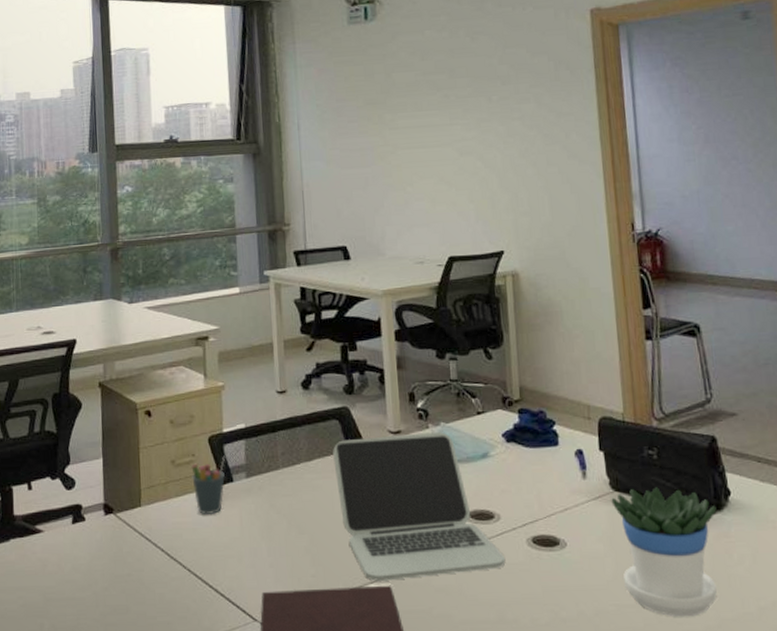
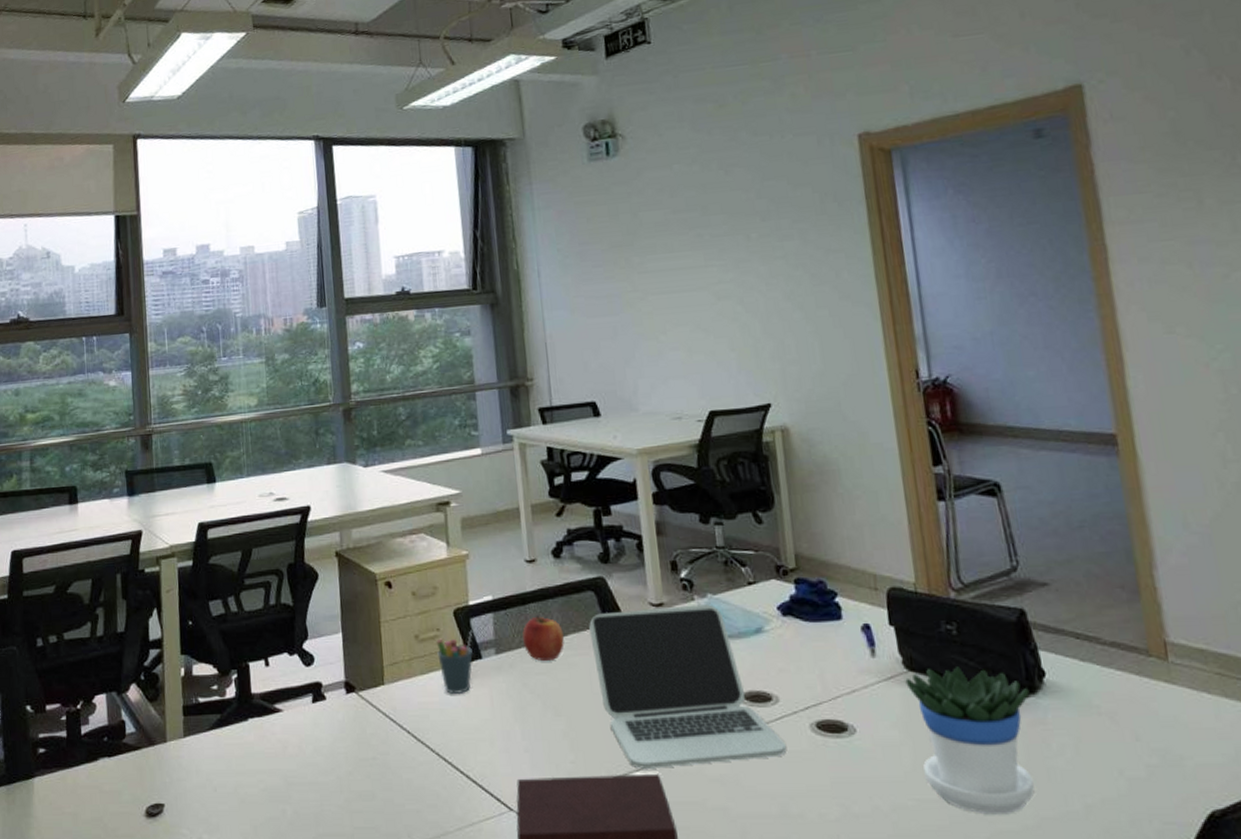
apple: none [272,441,310,483] -> present [522,614,564,661]

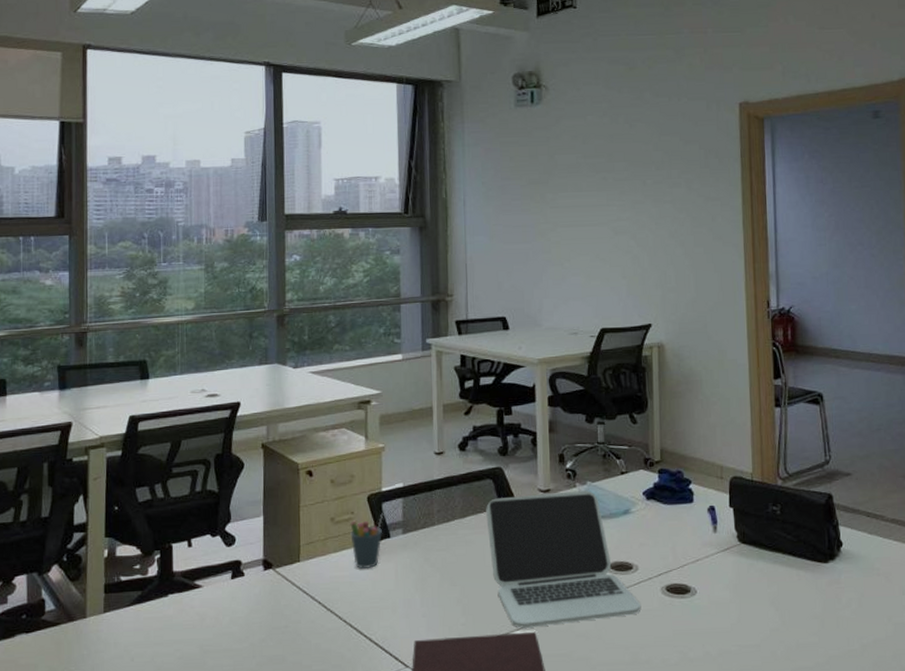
apple: present [522,614,564,661] -> none [428,499,463,539]
flowerpot: present [905,667,1035,815] -> none [738,540,830,655]

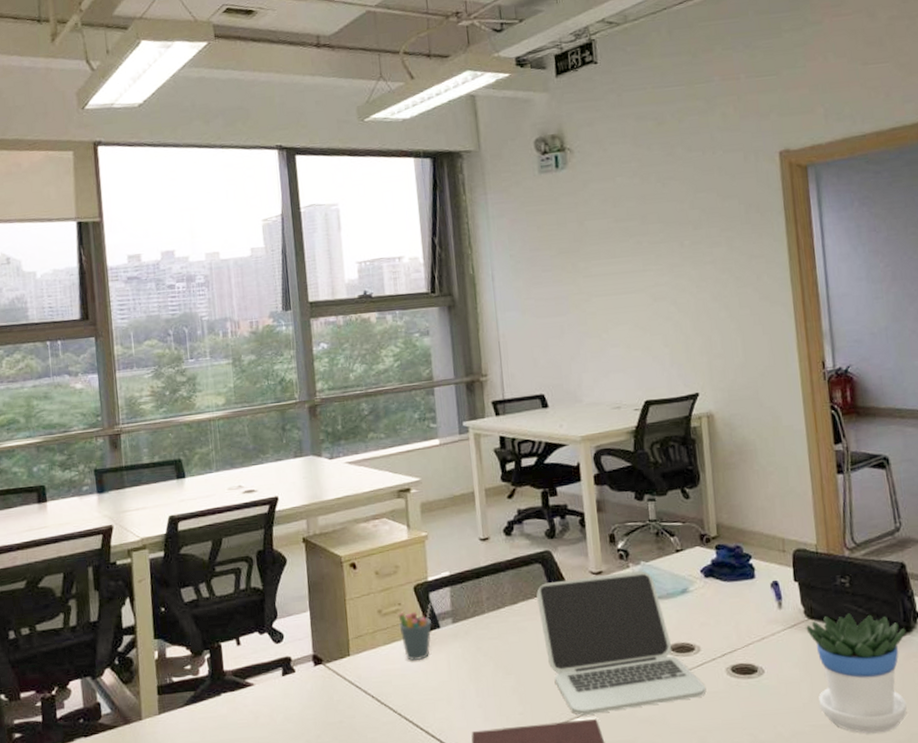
flowerpot: none [738,540,830,655] -> present [806,613,907,734]

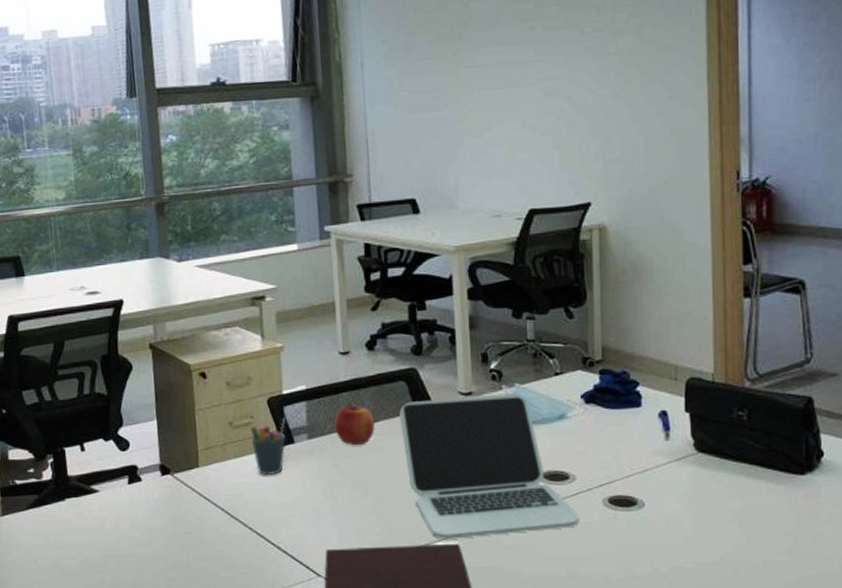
apple: none [477,586,514,627] -> present [335,403,375,445]
flowerpot: present [806,613,907,734] -> none [695,448,807,574]

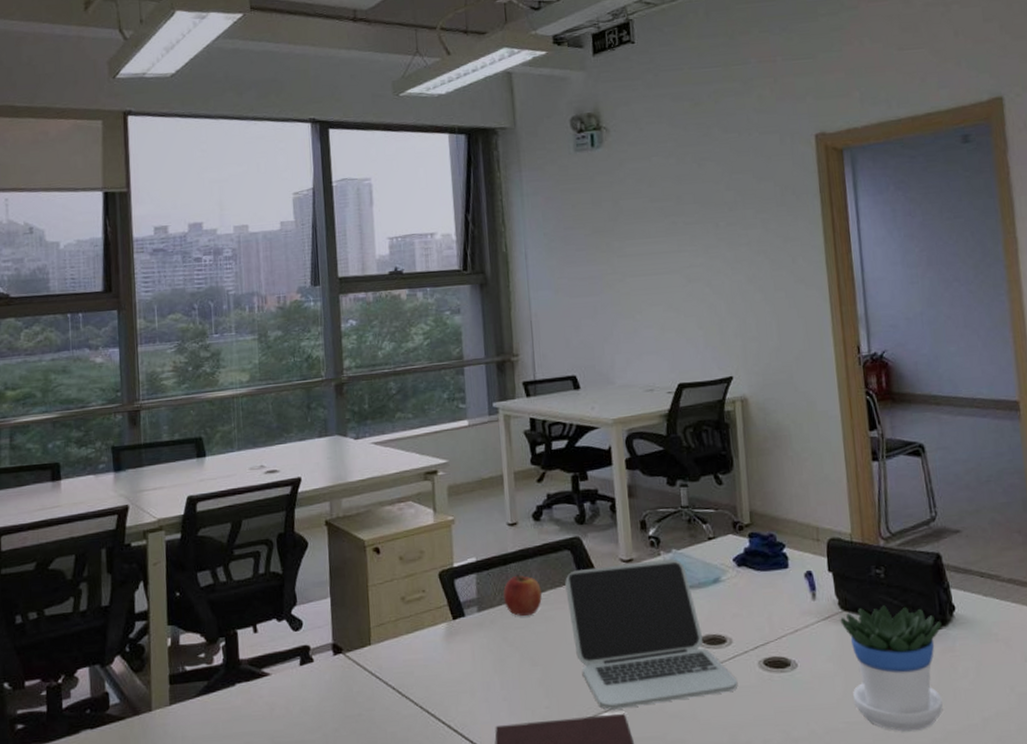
pen holder: present [250,417,286,476] -> none [422,590,457,651]
flowerpot: none [695,448,807,574] -> present [840,605,943,732]

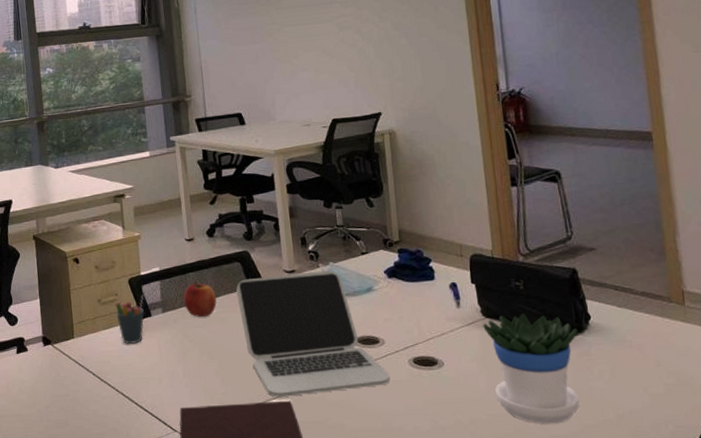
pen holder: none [422,590,457,651] -> present [115,294,144,345]

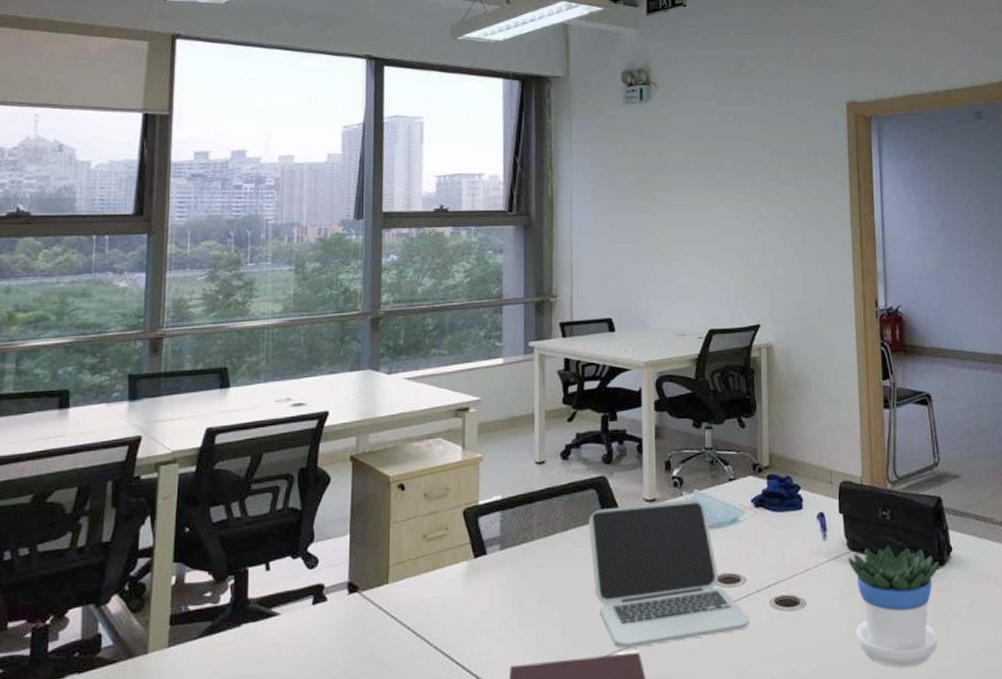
pen holder: present [115,294,144,345] -> none [444,528,480,590]
apple: present [183,281,217,317] -> none [527,512,565,554]

